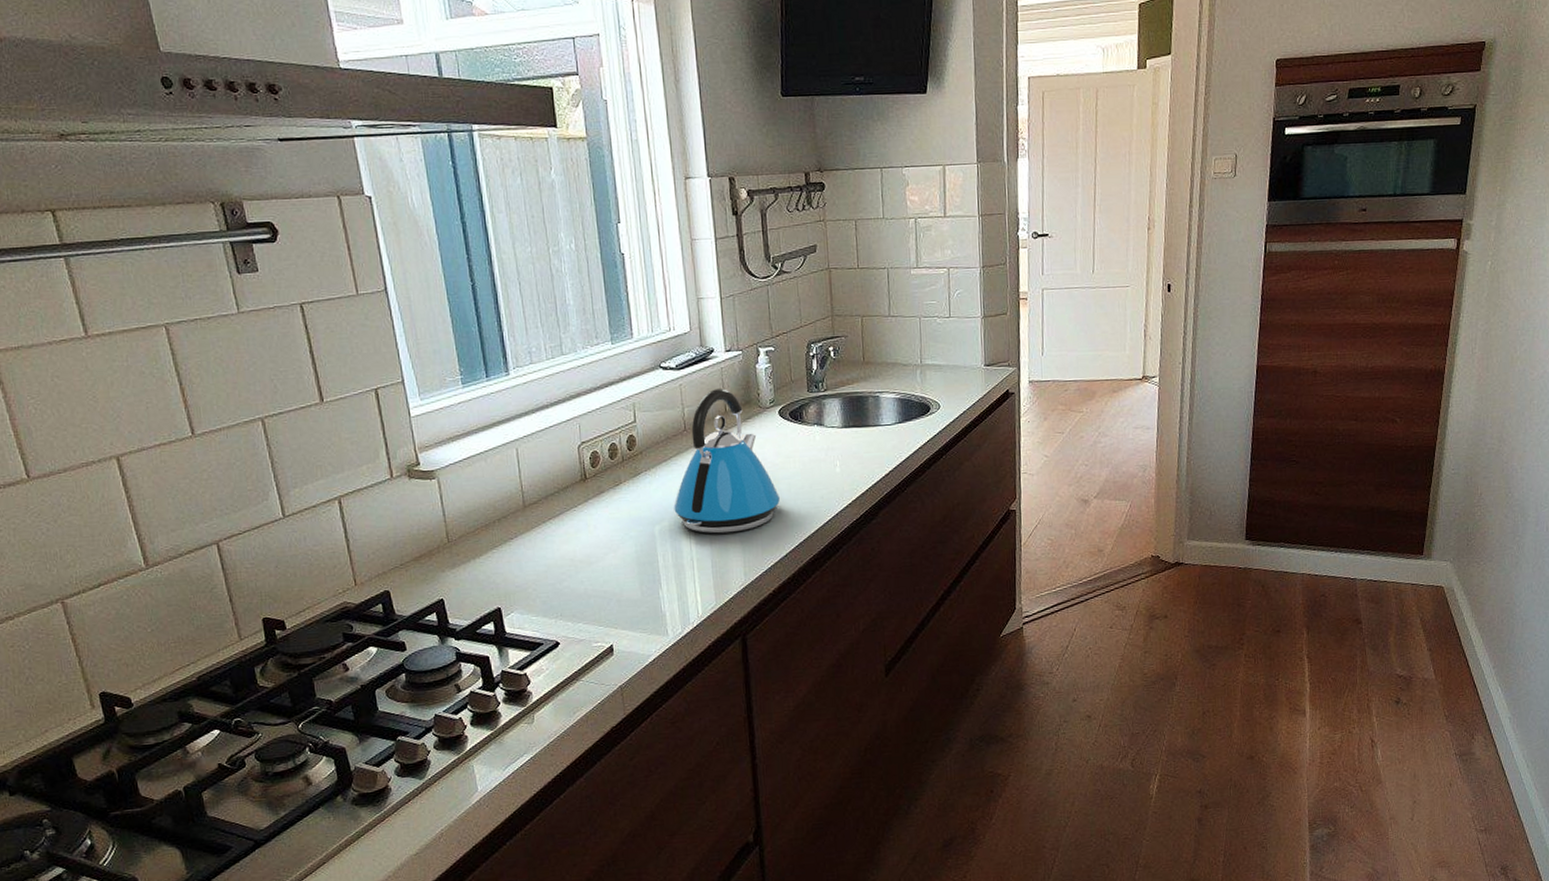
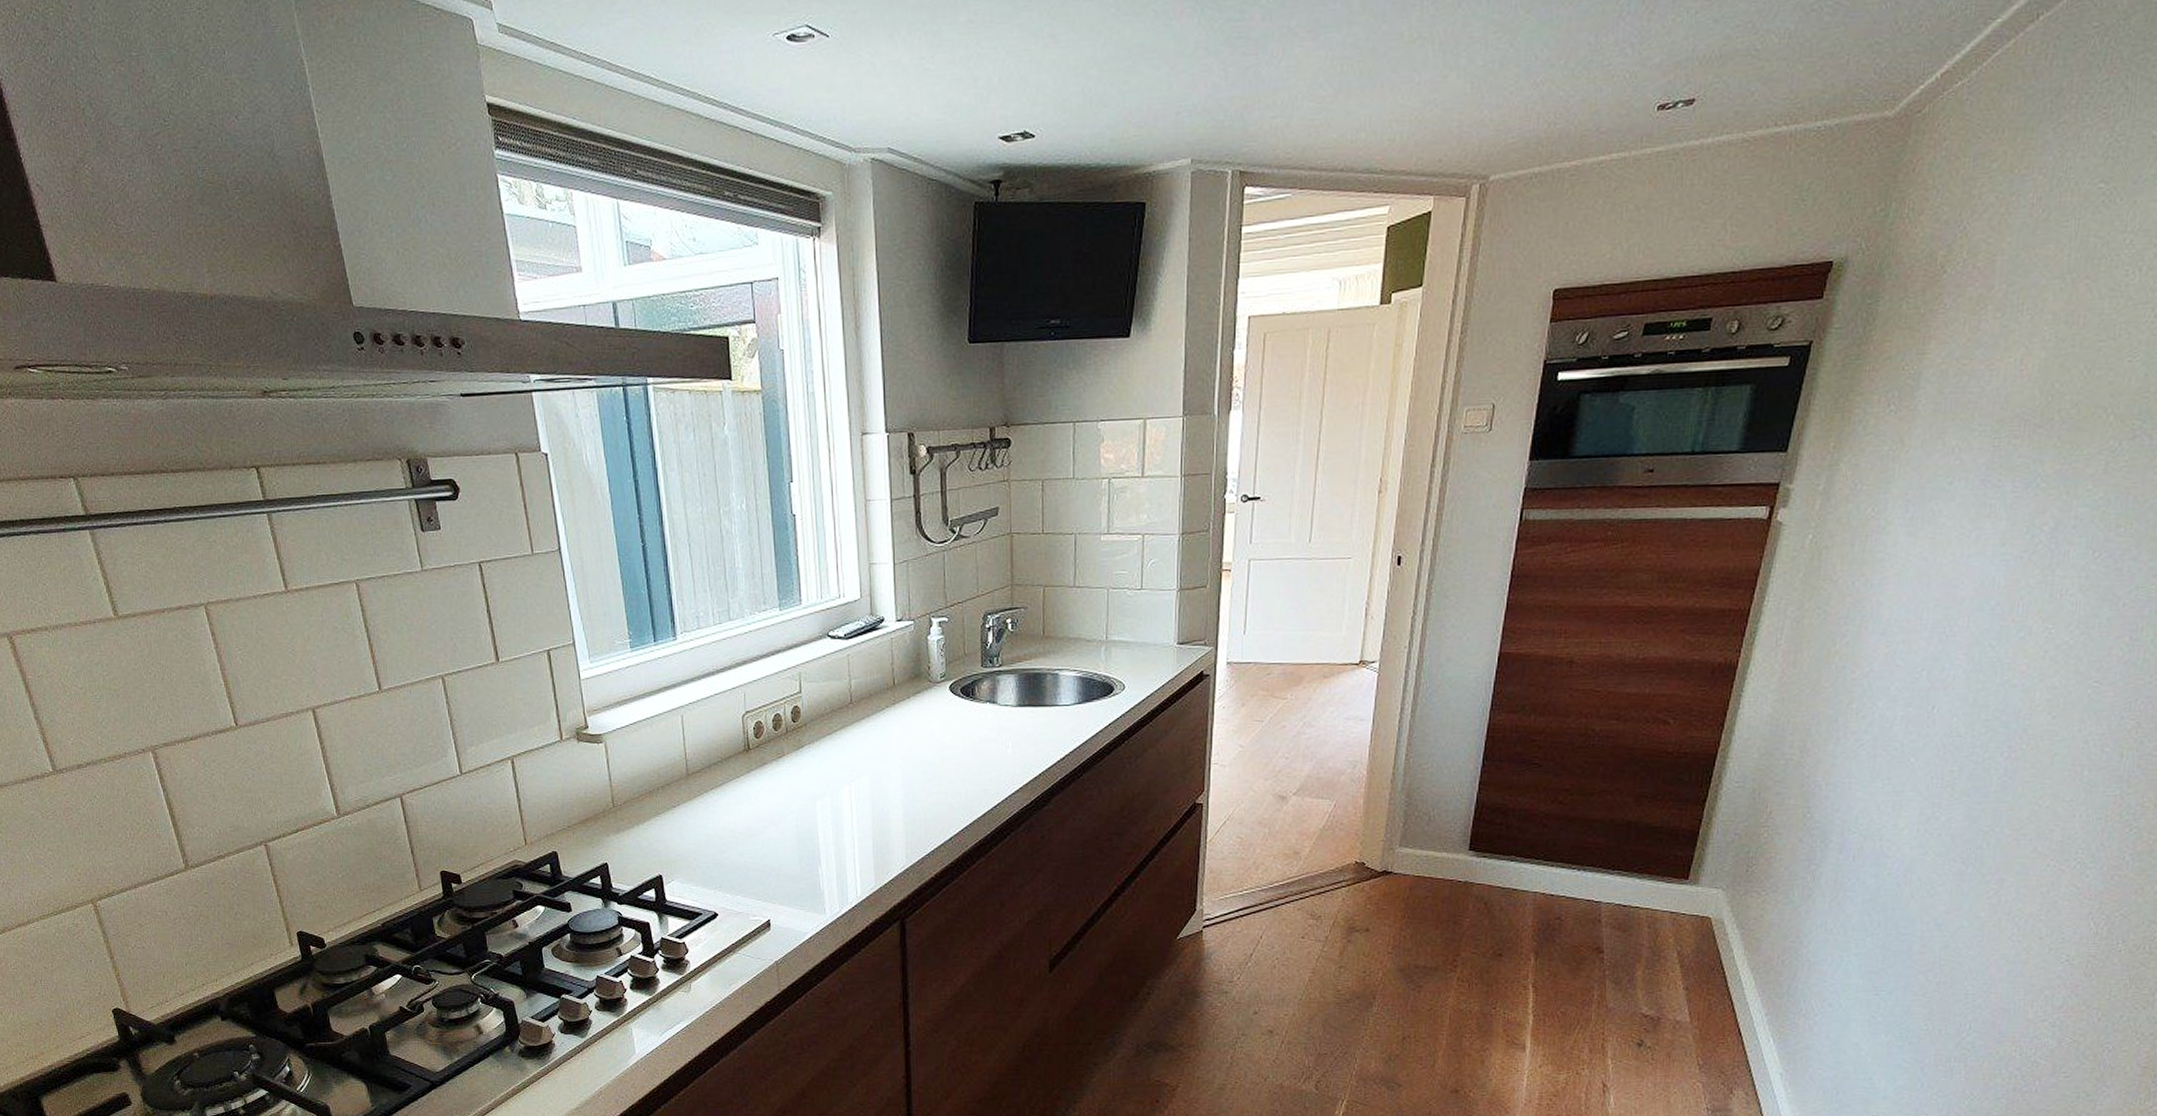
kettle: present [673,388,780,534] -> none [836,659,946,813]

